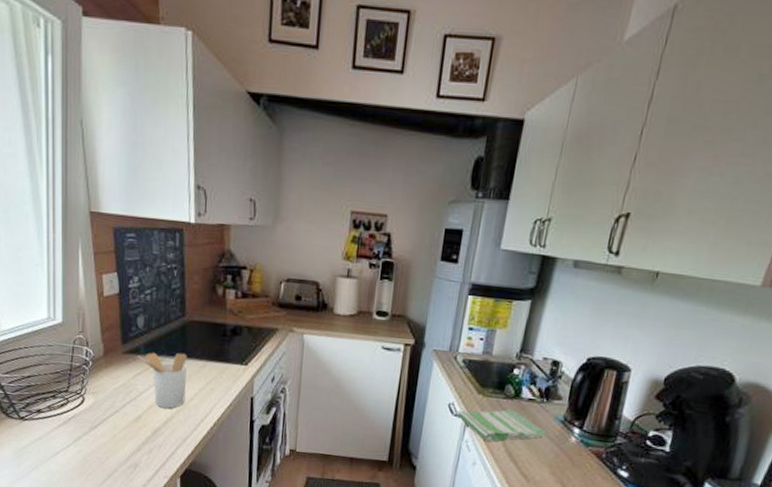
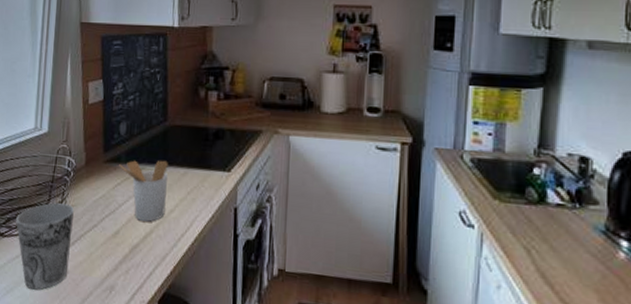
cup: none [36,390,94,468] -> present [16,202,74,290]
dish towel: present [457,409,548,443] -> none [471,217,587,260]

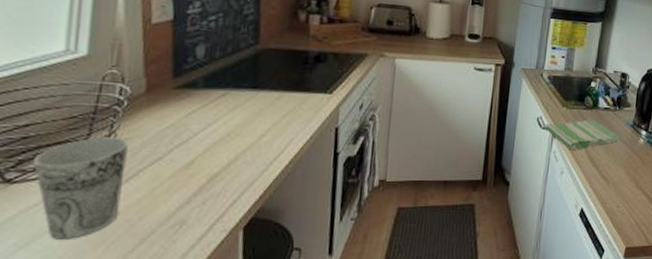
utensil holder: present [119,160,168,222] -> none [194,84,259,149]
dish towel: none [471,217,587,260] -> present [545,119,621,151]

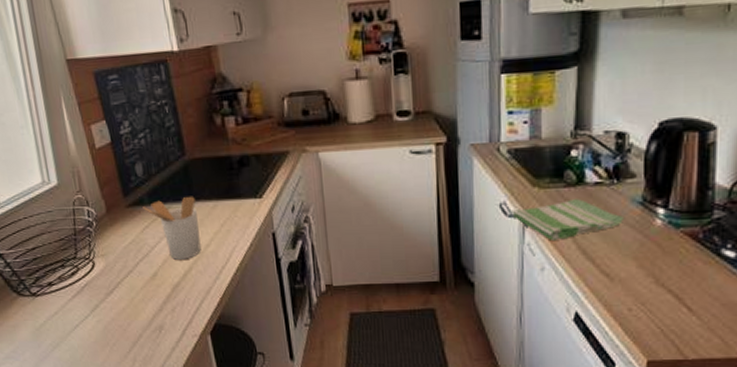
cup: present [34,137,128,239] -> none [45,255,112,341]
utensil holder: none [194,84,259,149] -> present [143,196,201,260]

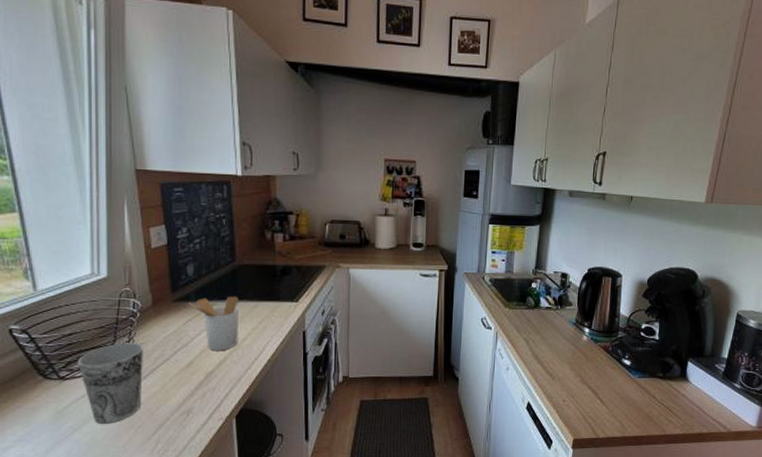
cup: none [45,255,112,341] -> present [78,343,143,424]
dish towel: present [512,199,625,242] -> none [489,318,564,349]

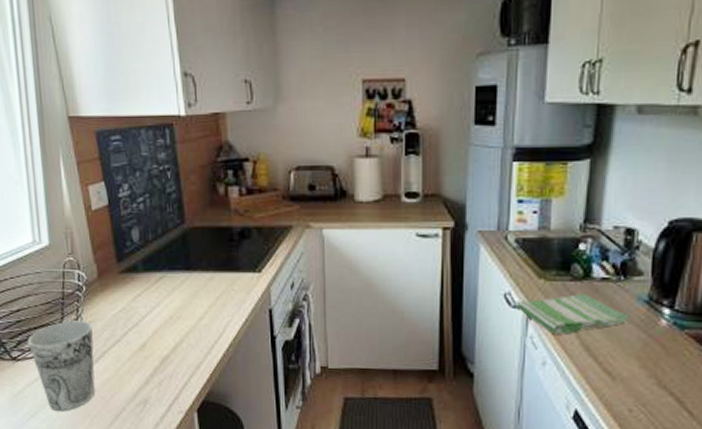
utensil holder: present [188,296,239,350] -> none [136,265,194,331]
dish towel: none [489,318,564,349] -> present [516,294,630,336]

